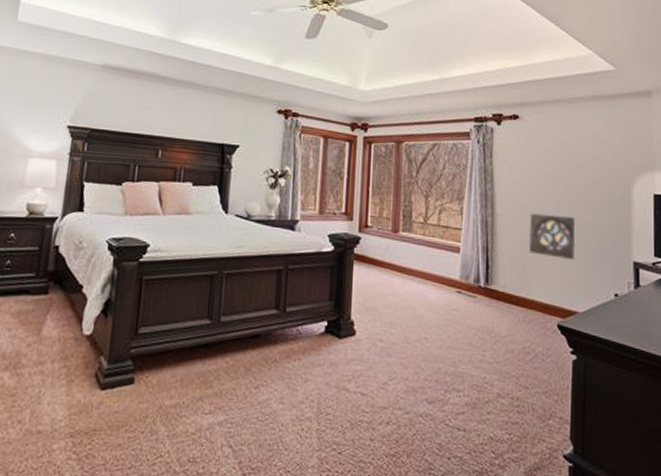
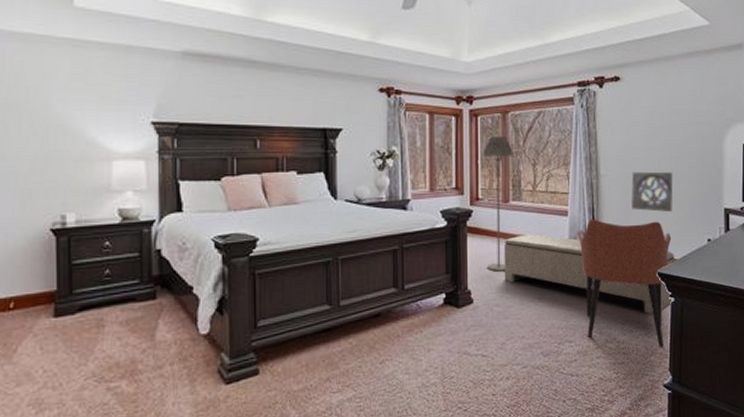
floor lamp: none [371,164,406,305] -> present [483,136,513,272]
bench: none [389,268,578,372] -> present [504,234,676,315]
armchair: none [470,258,574,412] -> present [577,219,672,348]

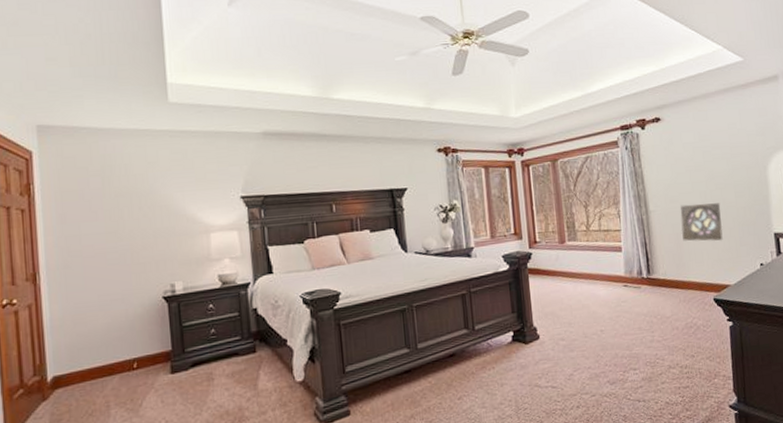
floor lamp: present [483,136,513,272] -> none [537,182,567,308]
bench: present [504,234,676,315] -> none [563,270,732,339]
armchair: present [577,219,672,348] -> none [632,250,726,371]

